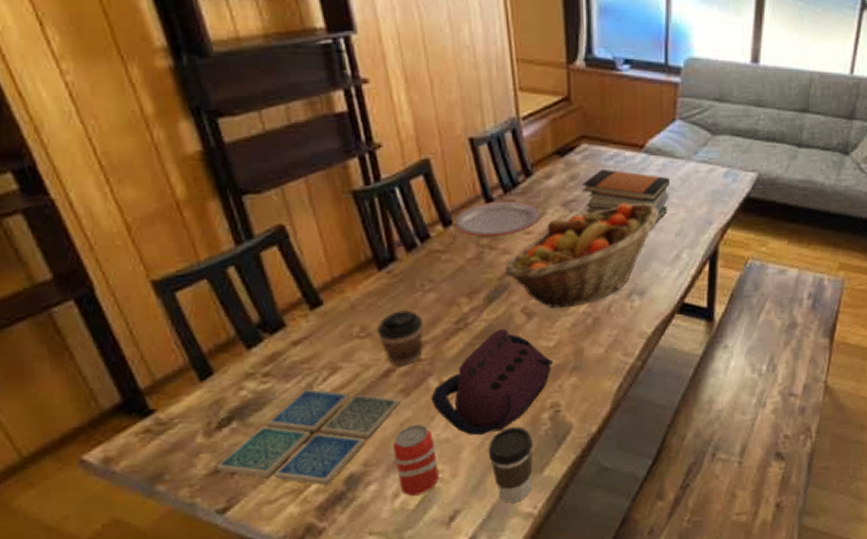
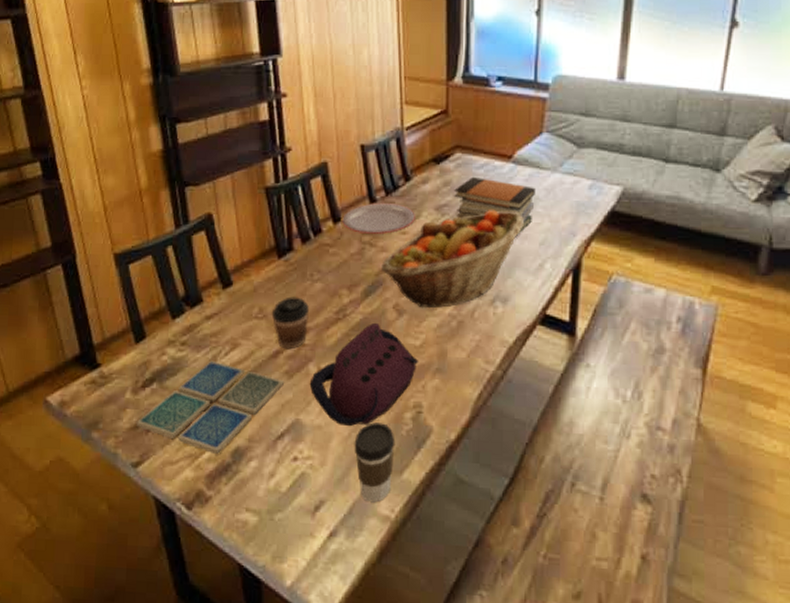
beverage can: present [393,424,439,496] -> none [274,406,310,479]

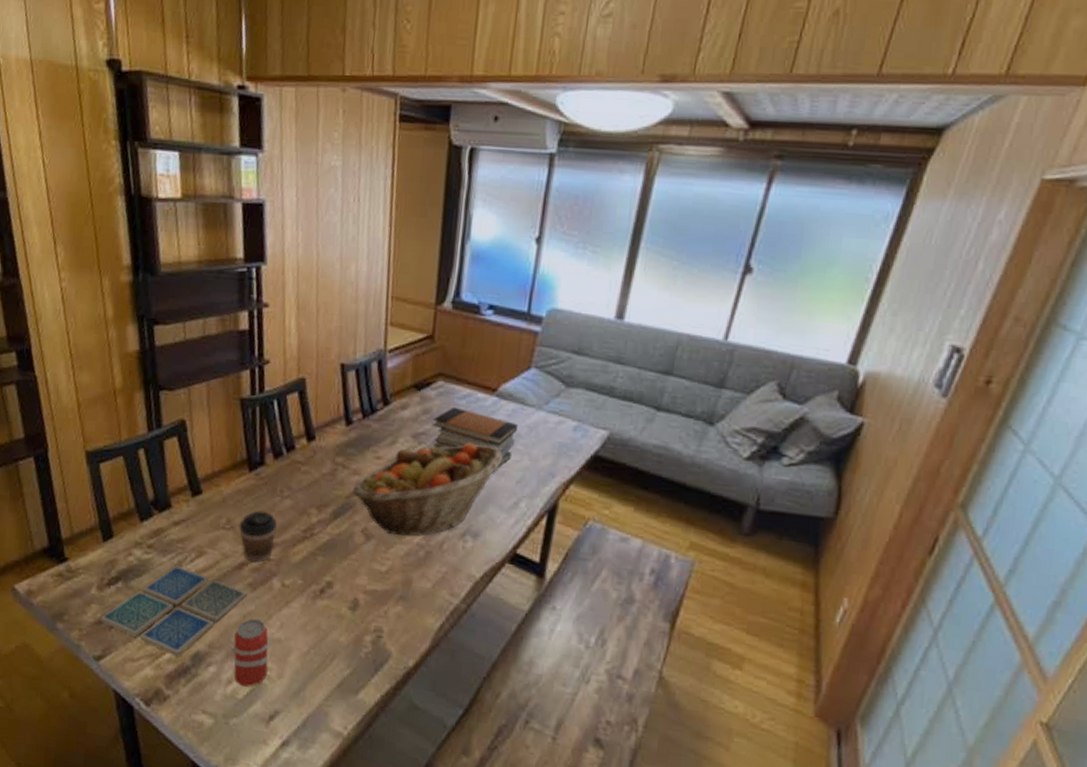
beverage can: none [274,406,310,479] -> present [234,618,268,688]
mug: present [309,322,419,427] -> none [272,544,384,644]
plate: present [342,202,415,234] -> none [316,424,392,457]
coffee cup: present [354,422,395,503] -> none [312,642,354,719]

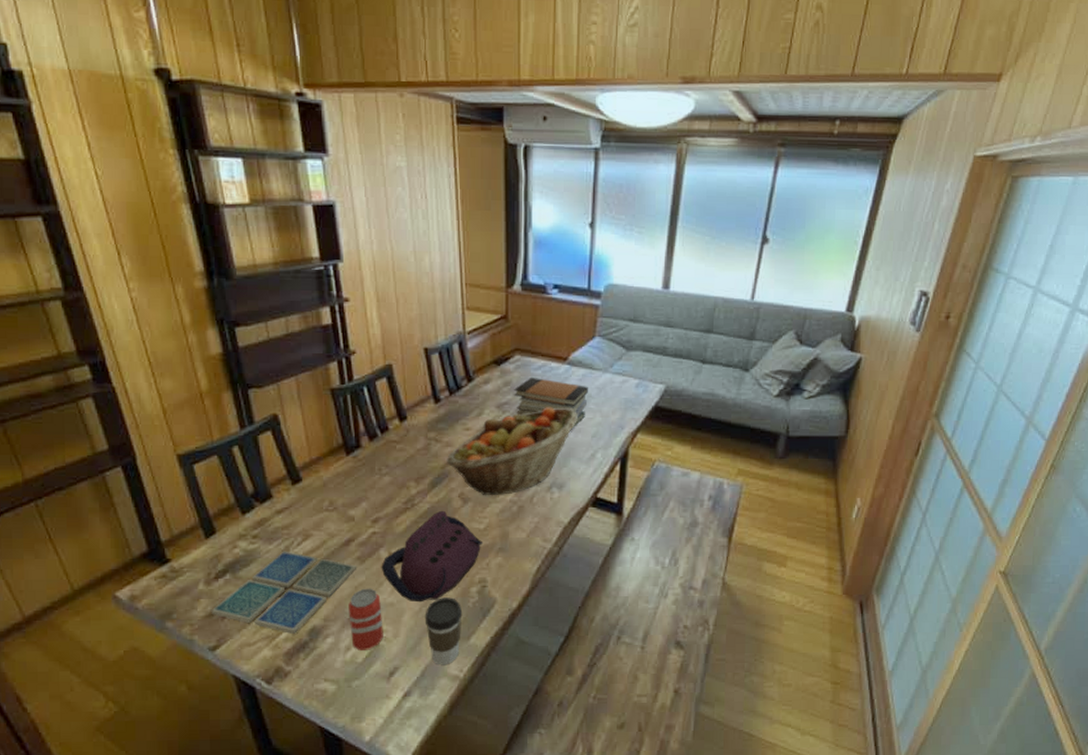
coffee cup: present [239,510,277,563] -> none [342,490,378,538]
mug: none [272,544,384,644] -> present [381,510,484,603]
coffee cup: none [312,642,354,719] -> present [424,597,463,665]

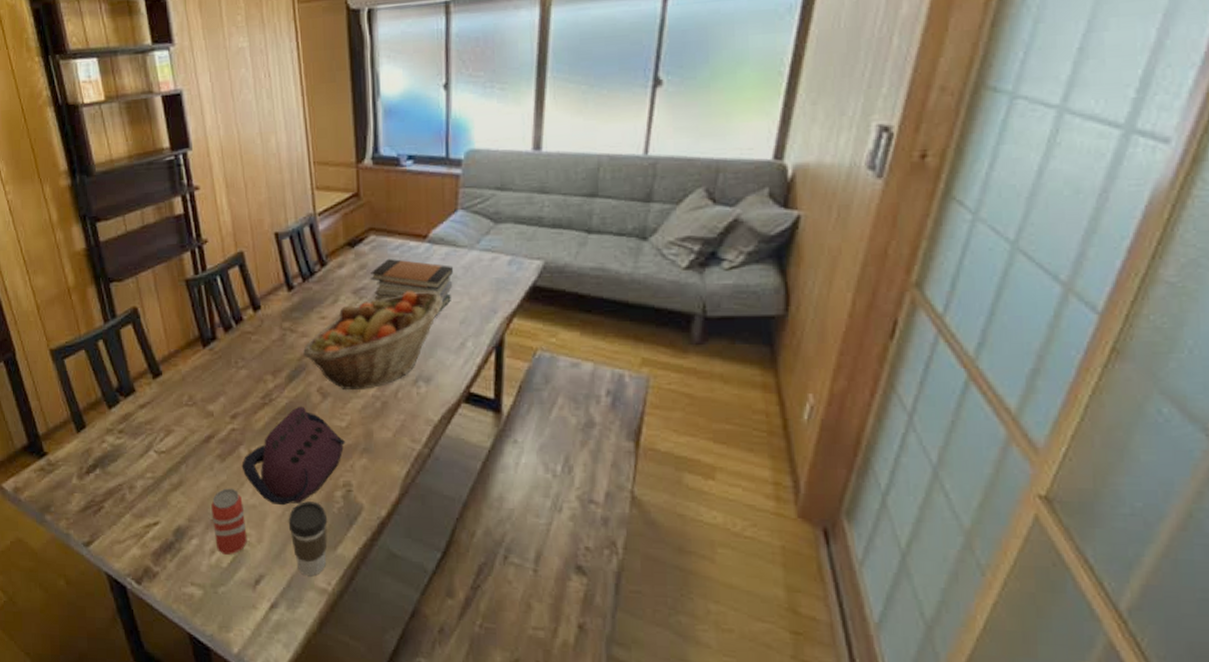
drink coaster: present [211,551,356,635] -> none [84,446,217,534]

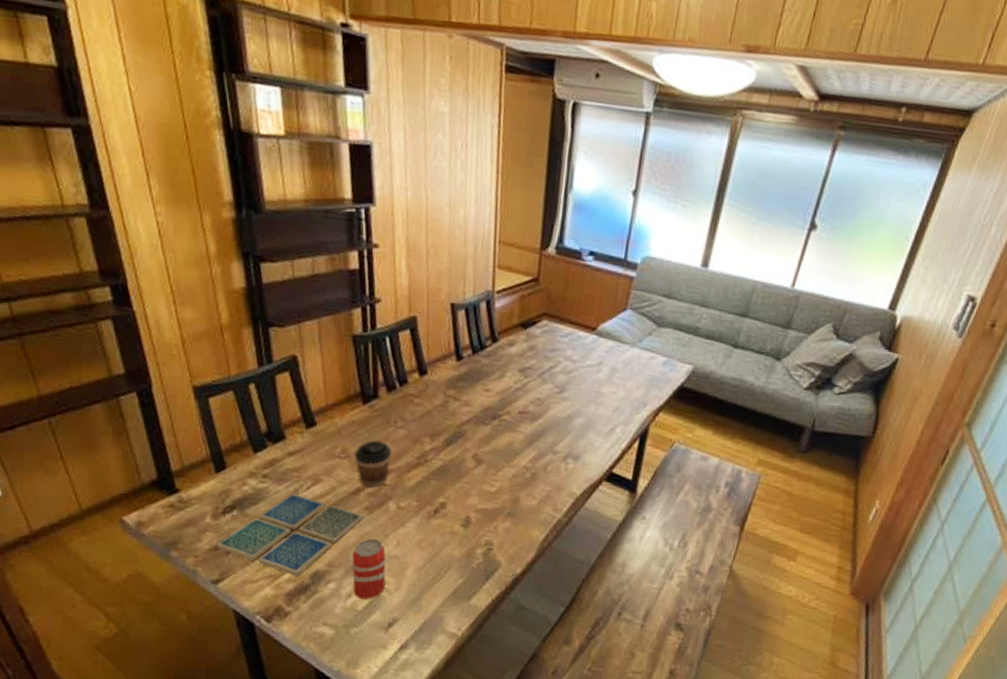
drink coaster: none [84,446,217,534] -> present [216,493,364,577]
coffee cup: none [200,384,237,434] -> present [354,440,392,489]
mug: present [241,406,346,506] -> none [388,469,493,558]
coffee cup: present [288,501,328,577] -> none [427,556,466,623]
fruit basket: present [302,290,443,391] -> none [462,376,601,461]
book stack: present [370,258,454,314] -> none [537,343,615,401]

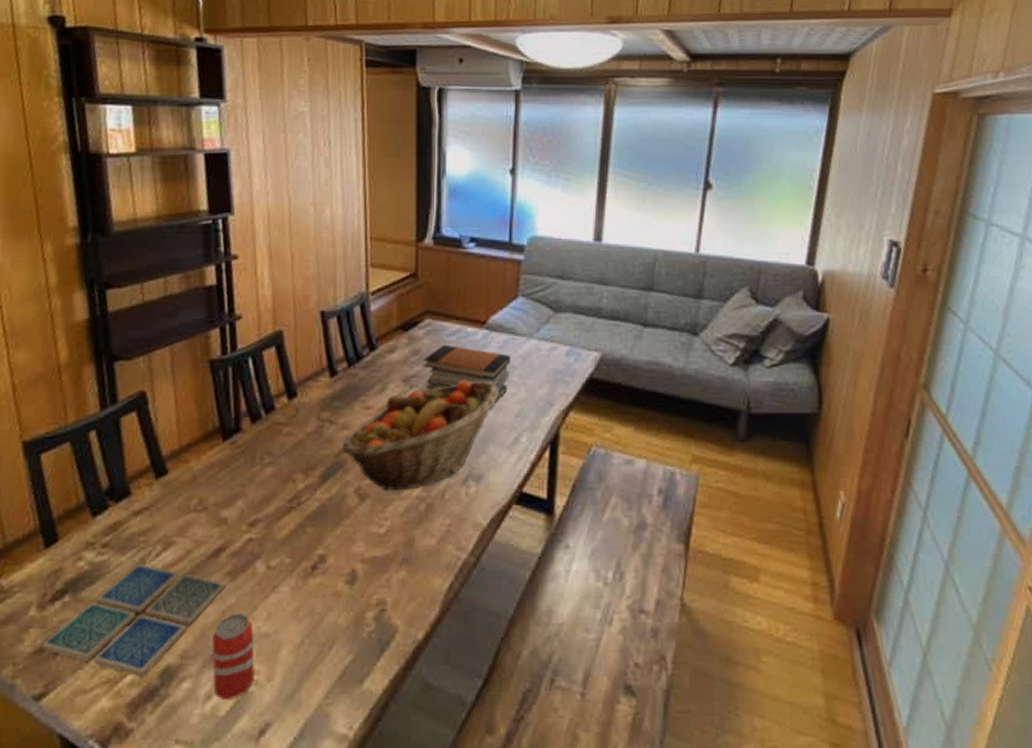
coffee cup: present [354,440,392,489] -> none [213,484,258,546]
fruit basket: none [462,376,601,461] -> present [340,380,498,492]
book stack: none [537,343,615,401] -> present [423,344,512,406]

